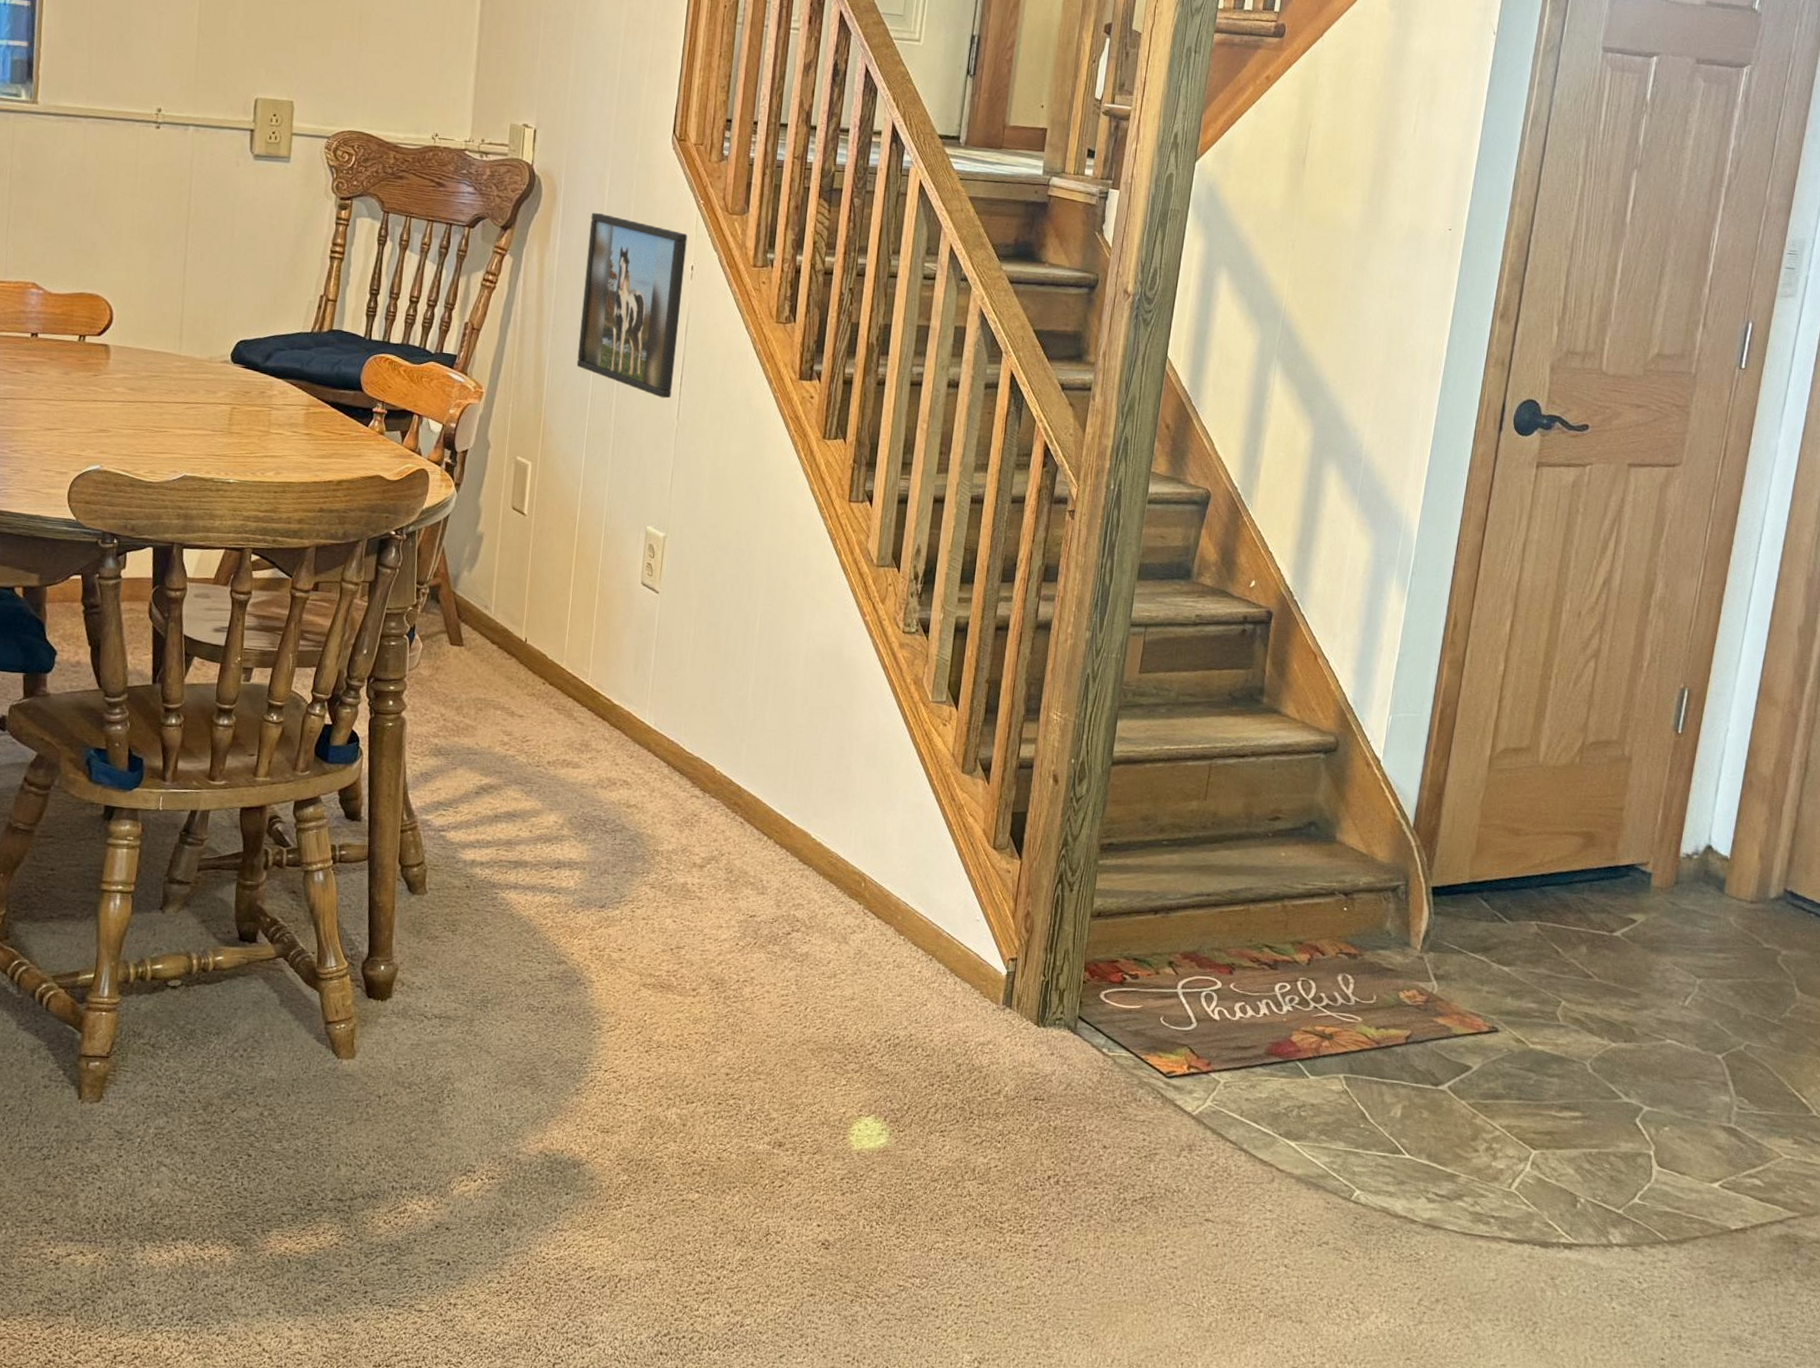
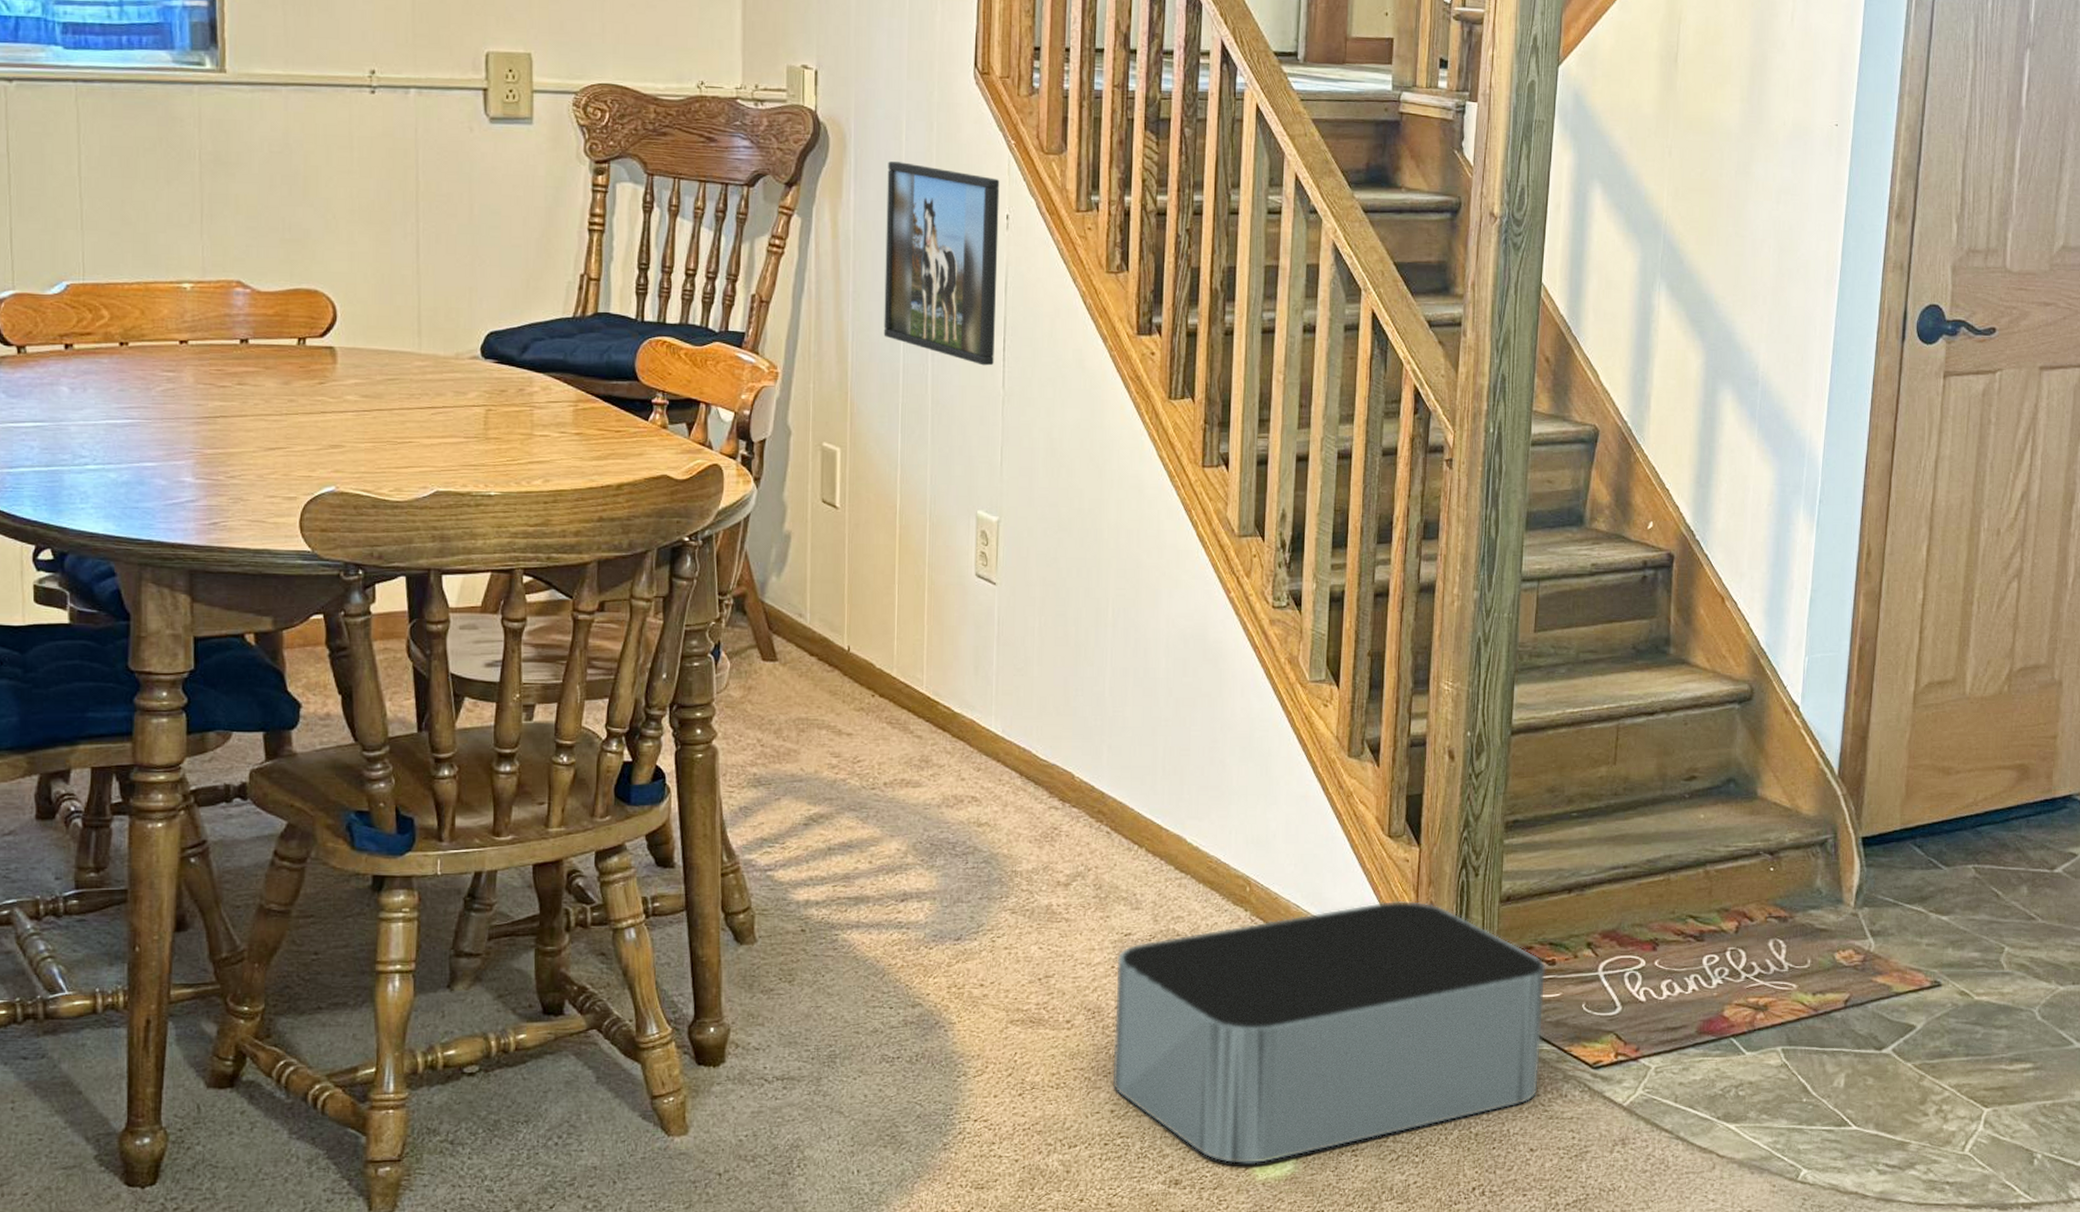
storage bin: none [729,906,1130,1135] -> present [1112,900,1546,1165]

